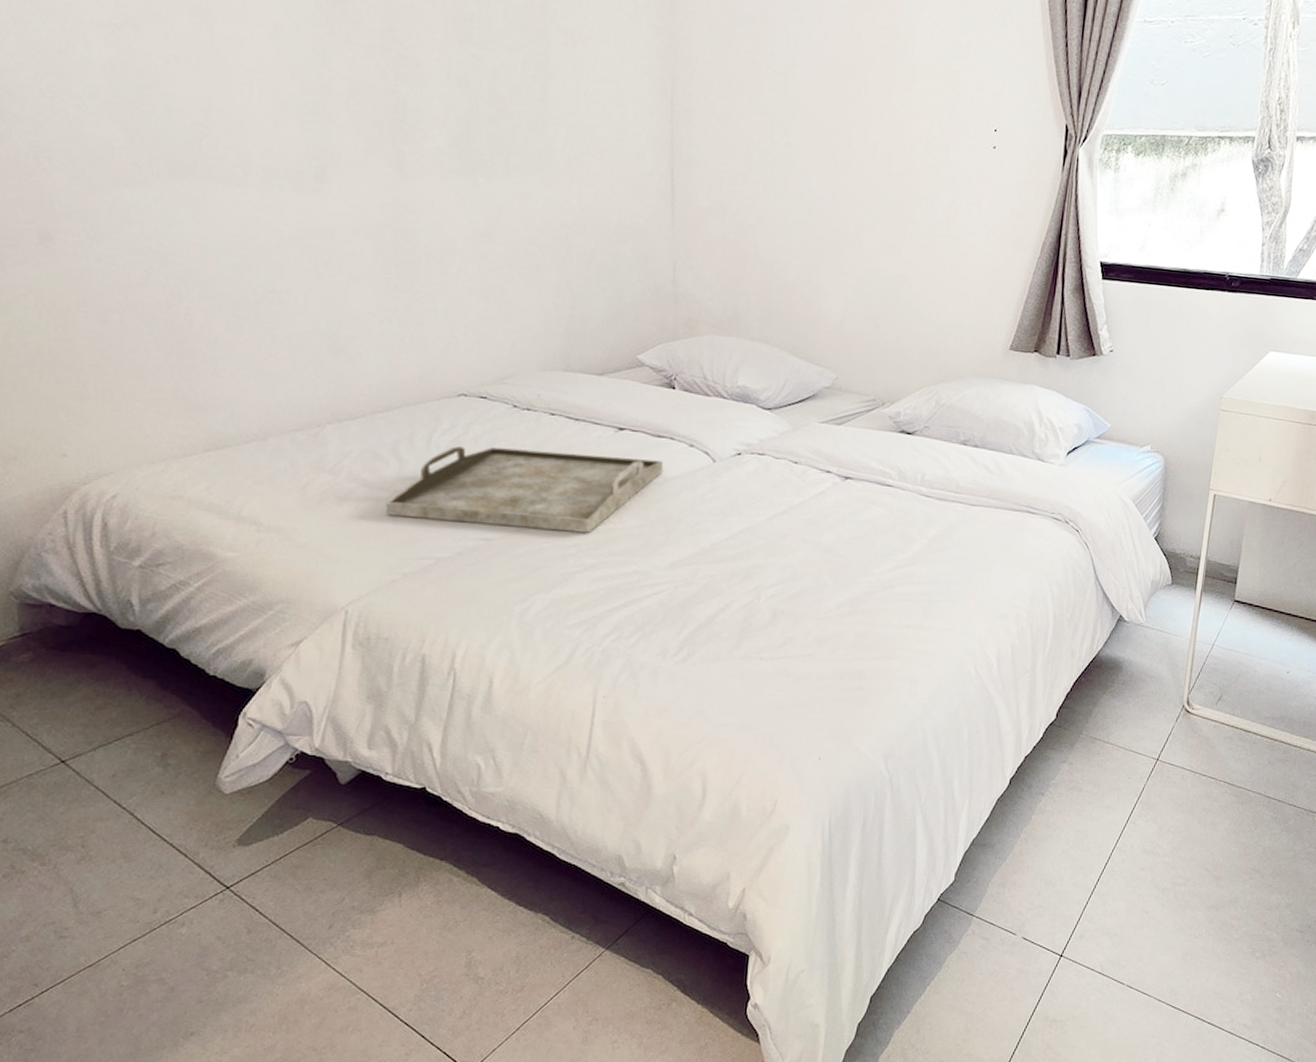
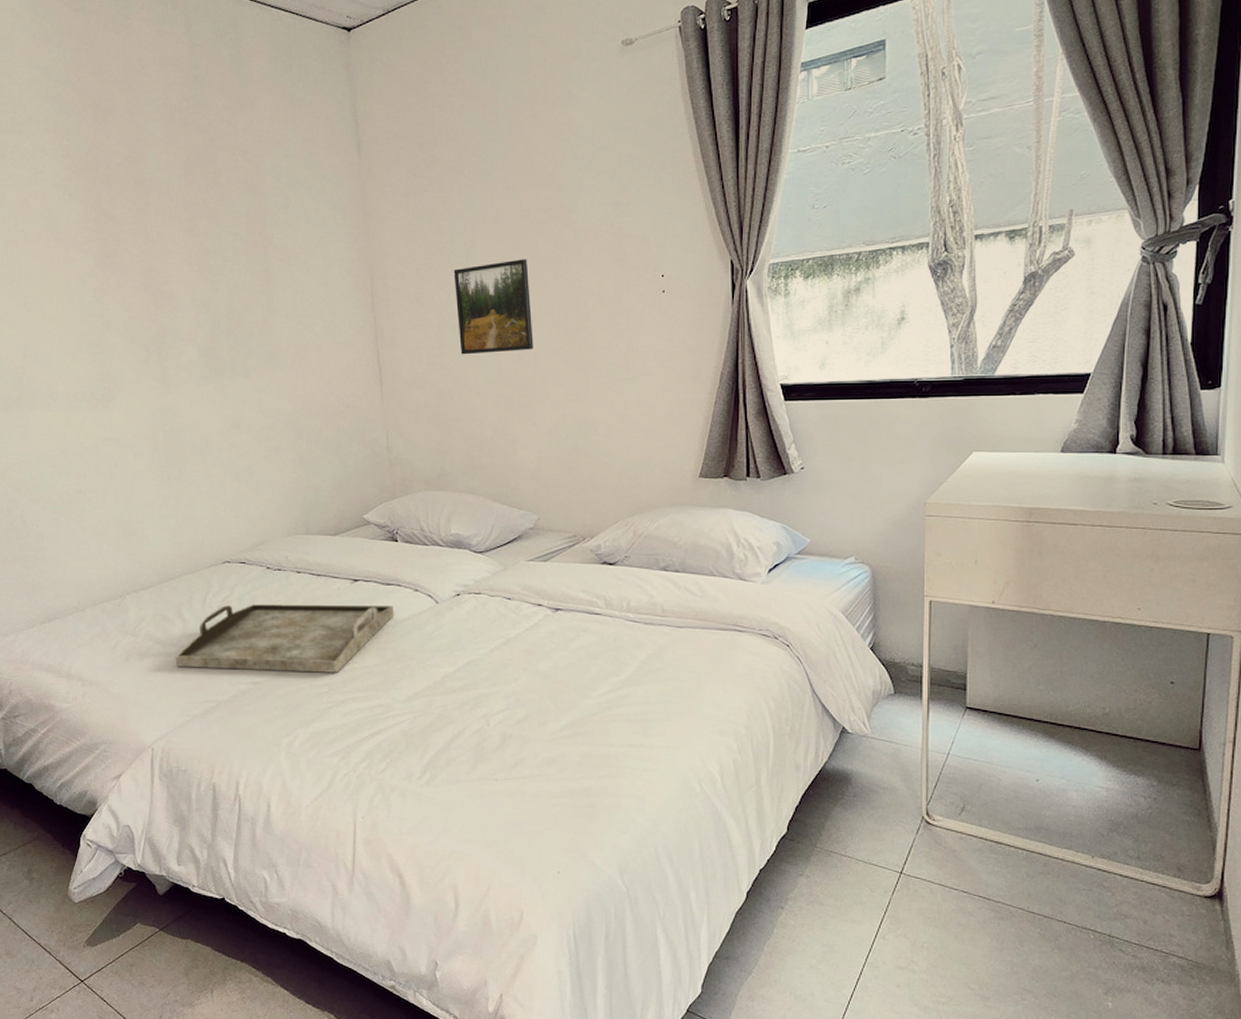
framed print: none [768,87,854,191] -> present [453,259,534,355]

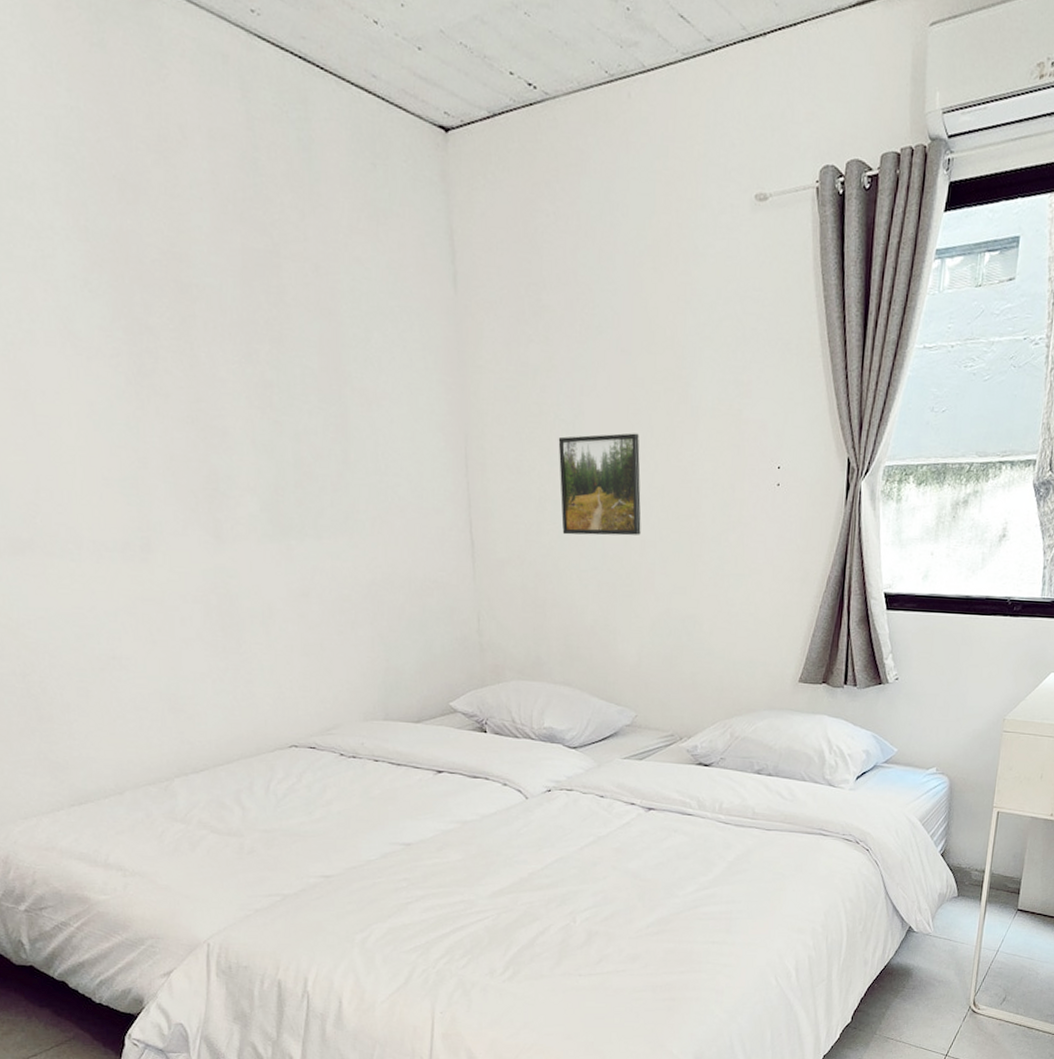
serving tray: present [175,604,395,673] -> none [234,793,481,868]

